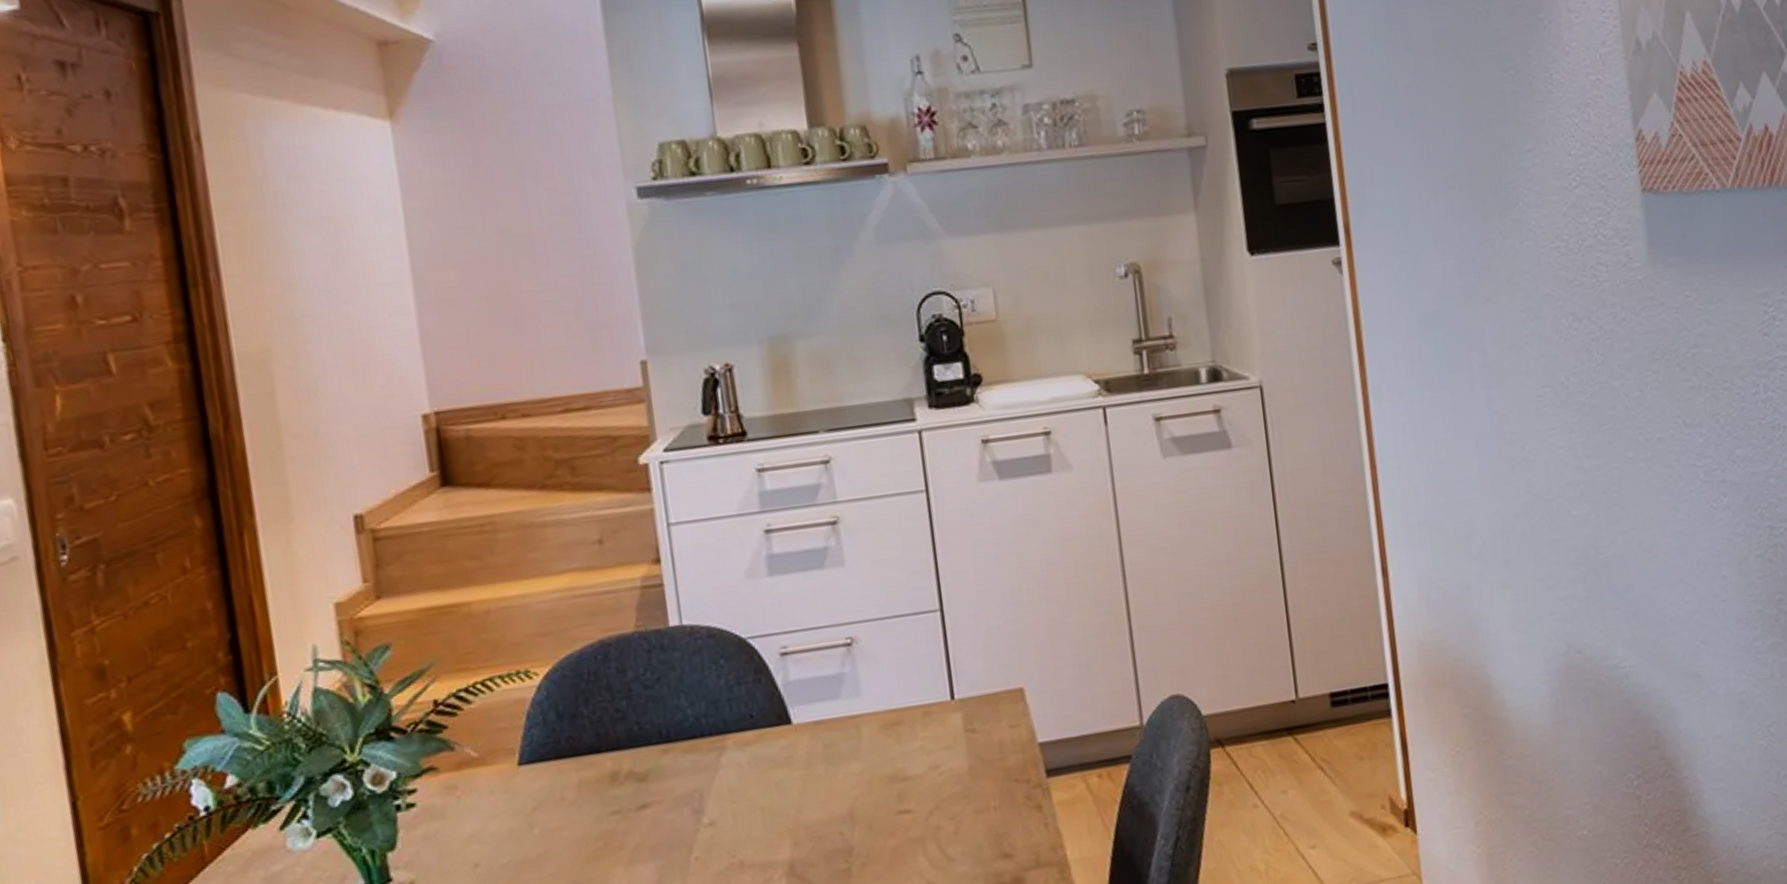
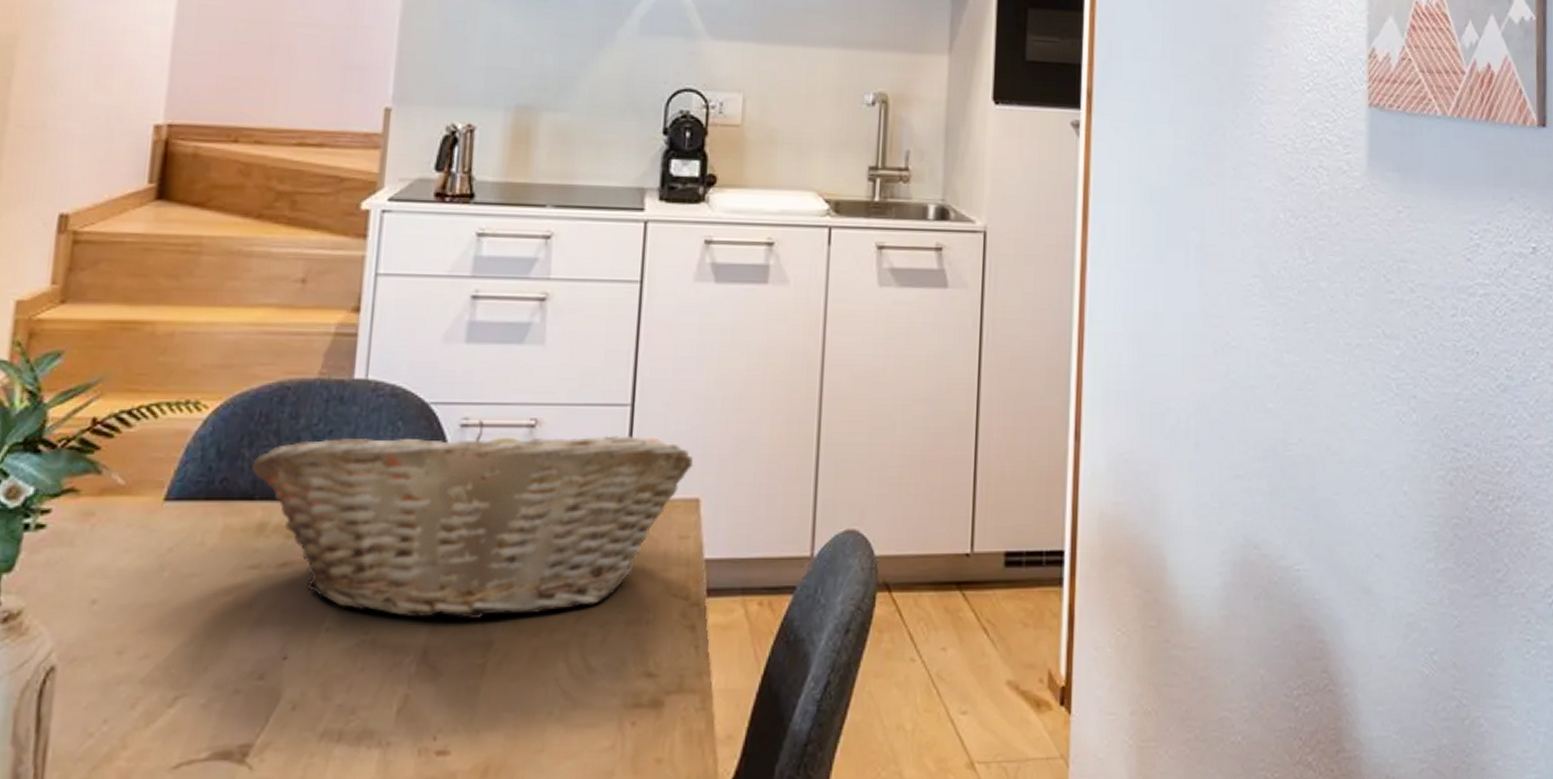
fruit basket: none [592,638,1012,837] -> present [252,420,694,620]

